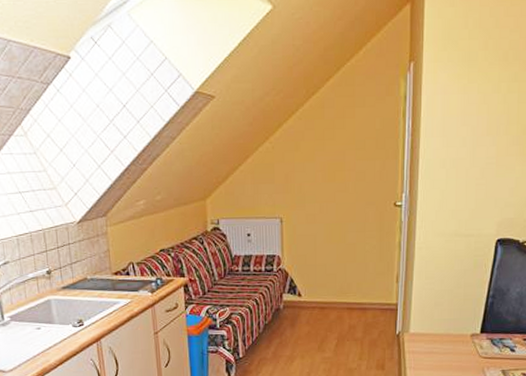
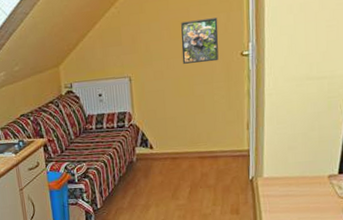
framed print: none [336,164,373,210] -> present [181,17,219,64]

